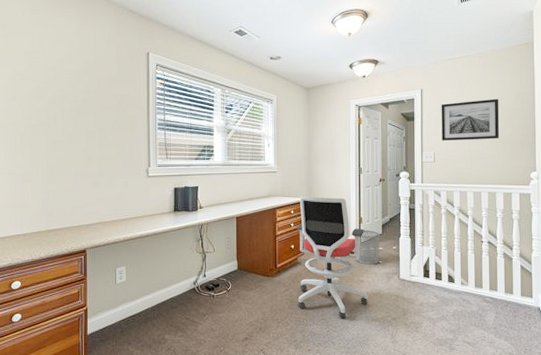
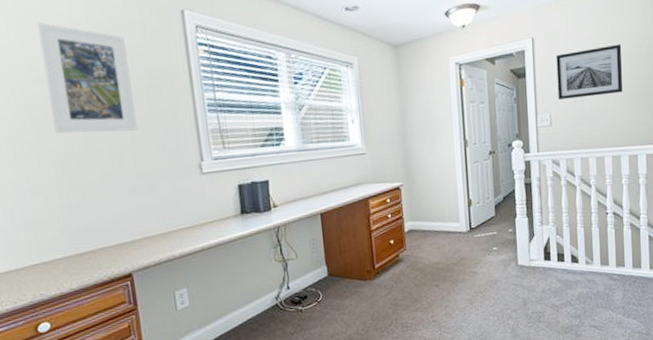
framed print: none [45,56,105,140] -> present [37,23,138,134]
office chair: present [296,196,367,319] -> none [395,178,483,319]
waste bin: present [355,230,380,265] -> none [465,213,494,254]

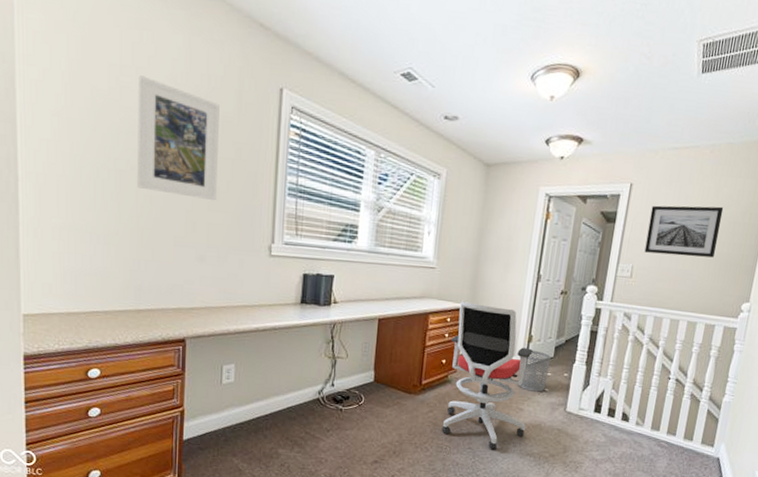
office chair: none [395,178,483,319] -> present [441,301,533,450]
waste bin: none [465,213,494,254] -> present [518,351,551,392]

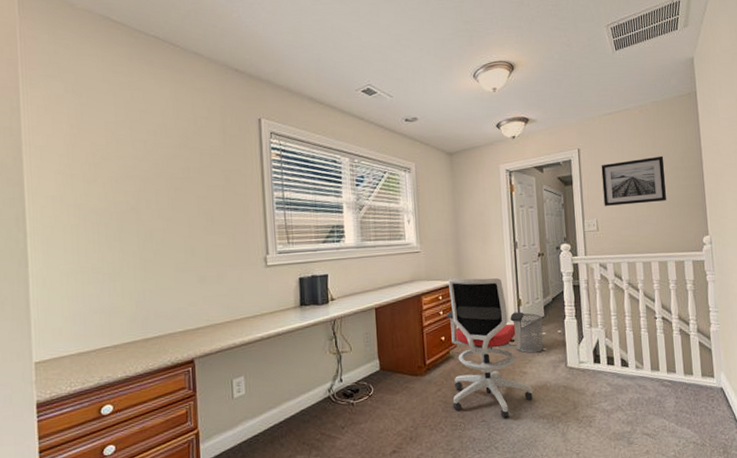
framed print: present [137,75,220,201] -> none [132,127,211,226]

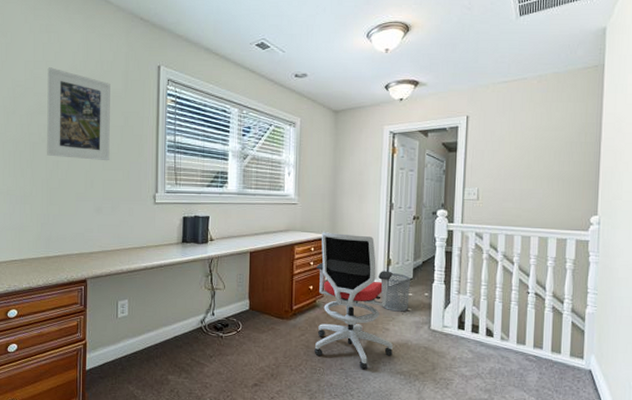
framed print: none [132,127,211,226] -> present [47,67,110,161]
wall art: present [601,156,666,206] -> none [488,129,559,177]

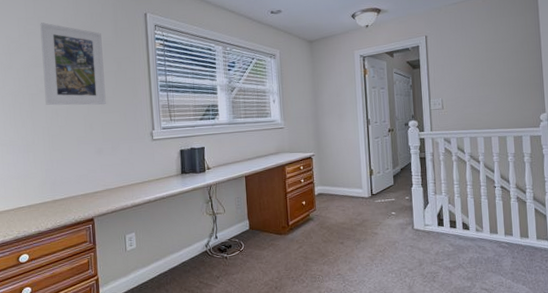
office chair: present [314,232,393,370] -> none [307,150,383,273]
waste bin: present [381,273,410,312] -> none [367,181,393,217]

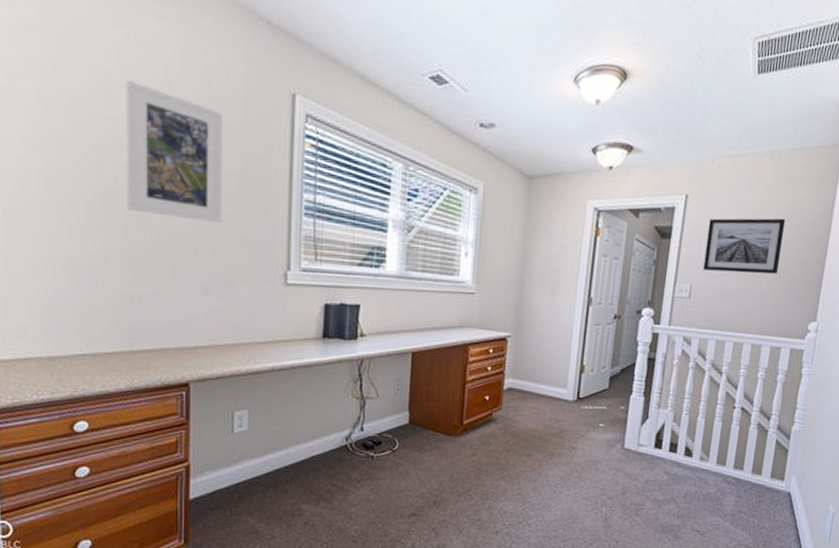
wall art: none [446,41,506,87] -> present [703,218,786,274]

